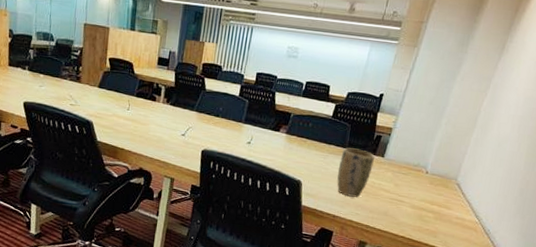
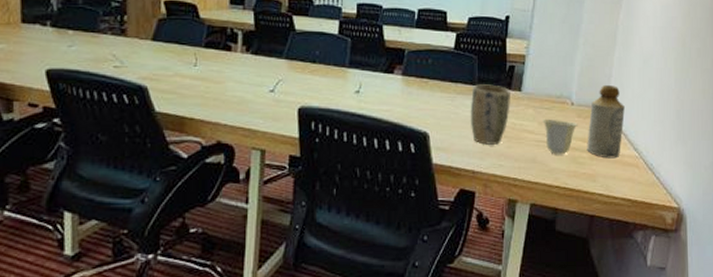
cup: none [398,182,429,213] -> present [542,119,578,155]
bottle: none [433,160,474,221] -> present [587,84,625,159]

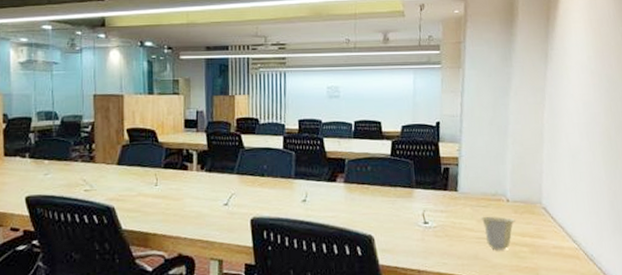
plant pot: present [470,84,510,145] -> none [410,186,448,244]
bottle: present [587,84,625,159] -> none [525,180,560,252]

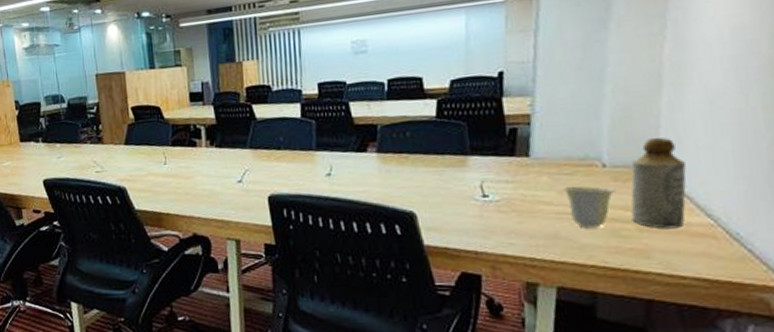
bottle: none [525,180,560,252] -> present [631,137,687,229]

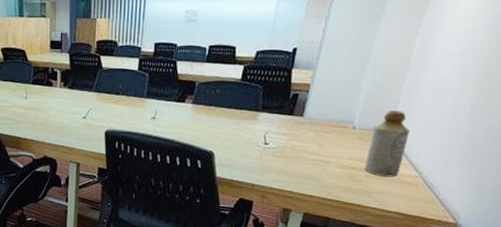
cup: present [563,185,615,228] -> none [322,141,358,173]

